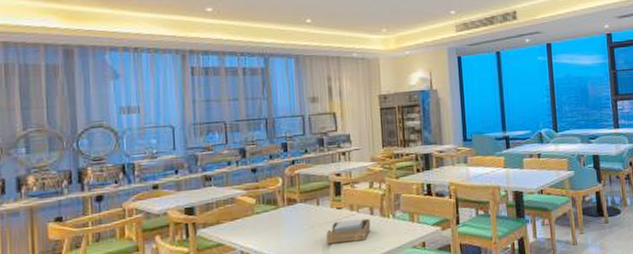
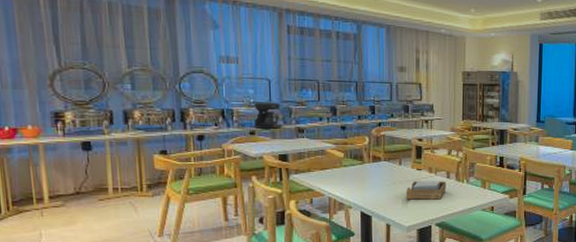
coffee maker: none [156,150,189,182] -> present [253,101,283,130]

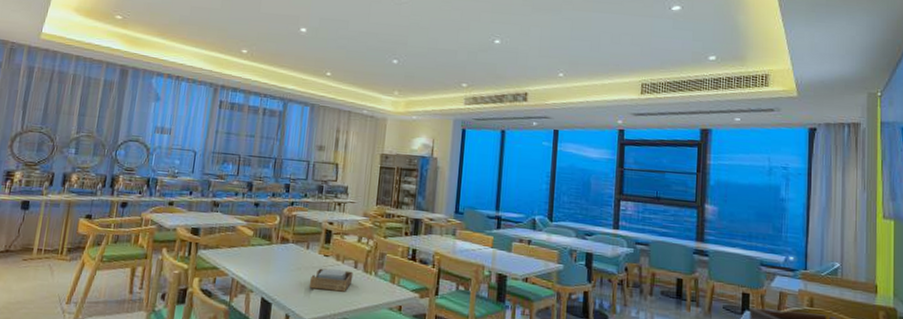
coffee maker: present [253,101,283,130] -> none [173,172,202,202]

